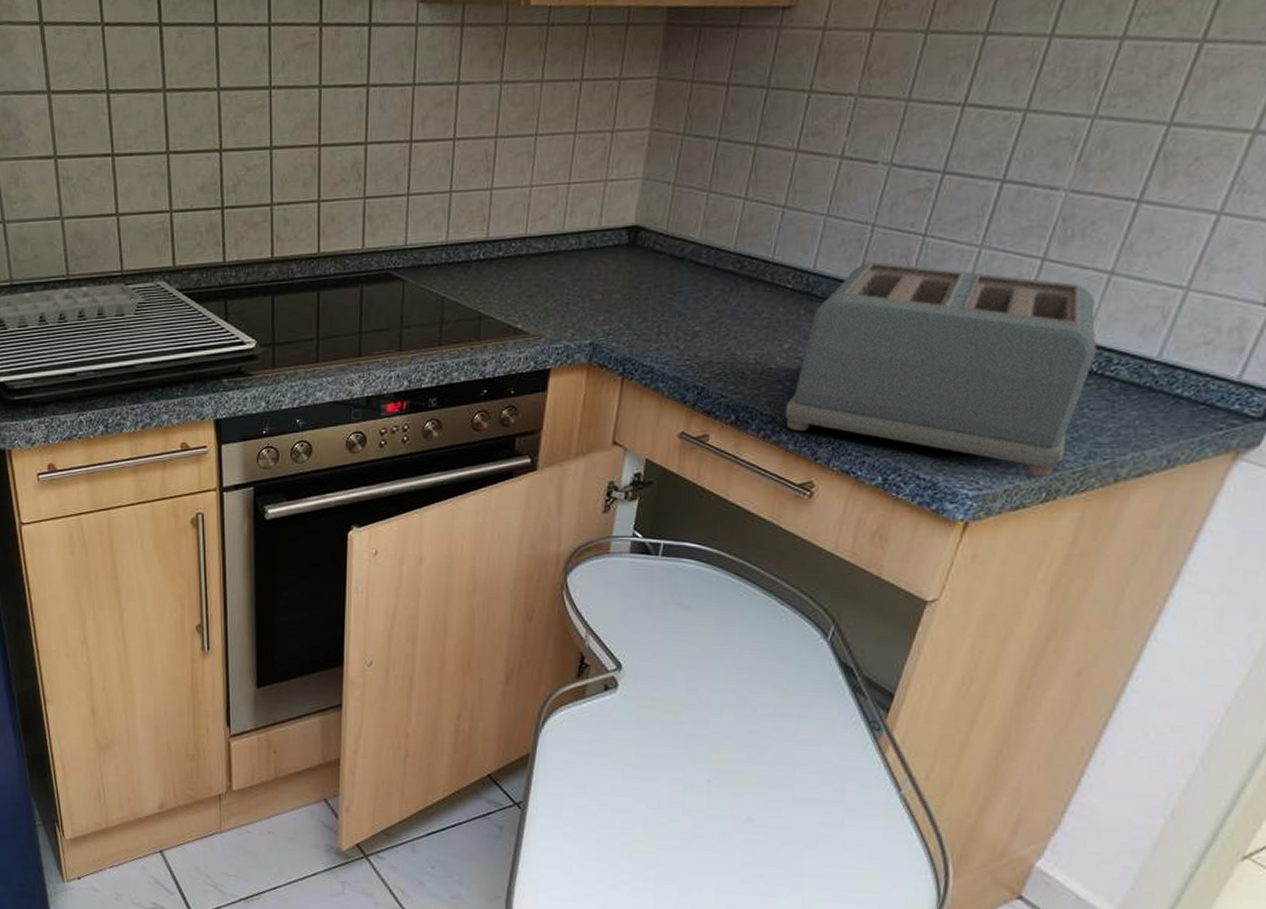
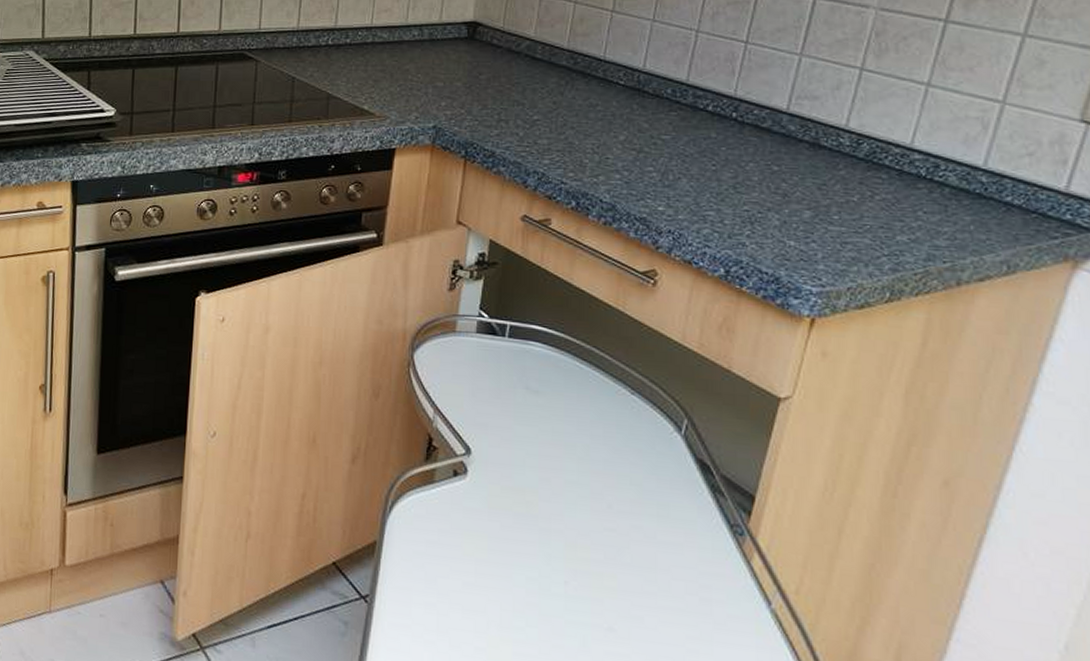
toaster: present [784,261,1098,477] -> none [624,63,924,277]

